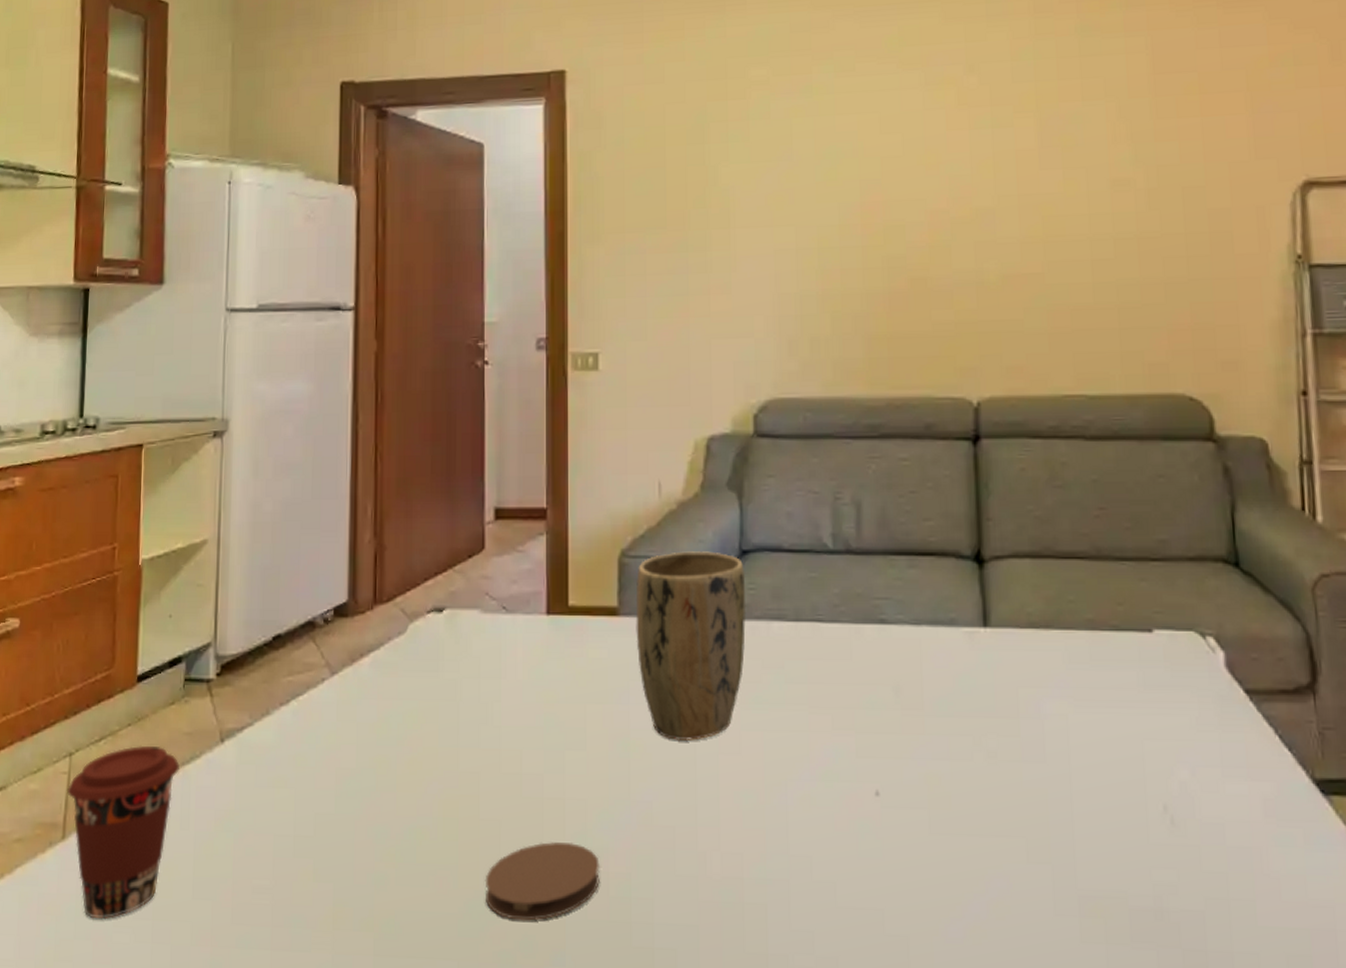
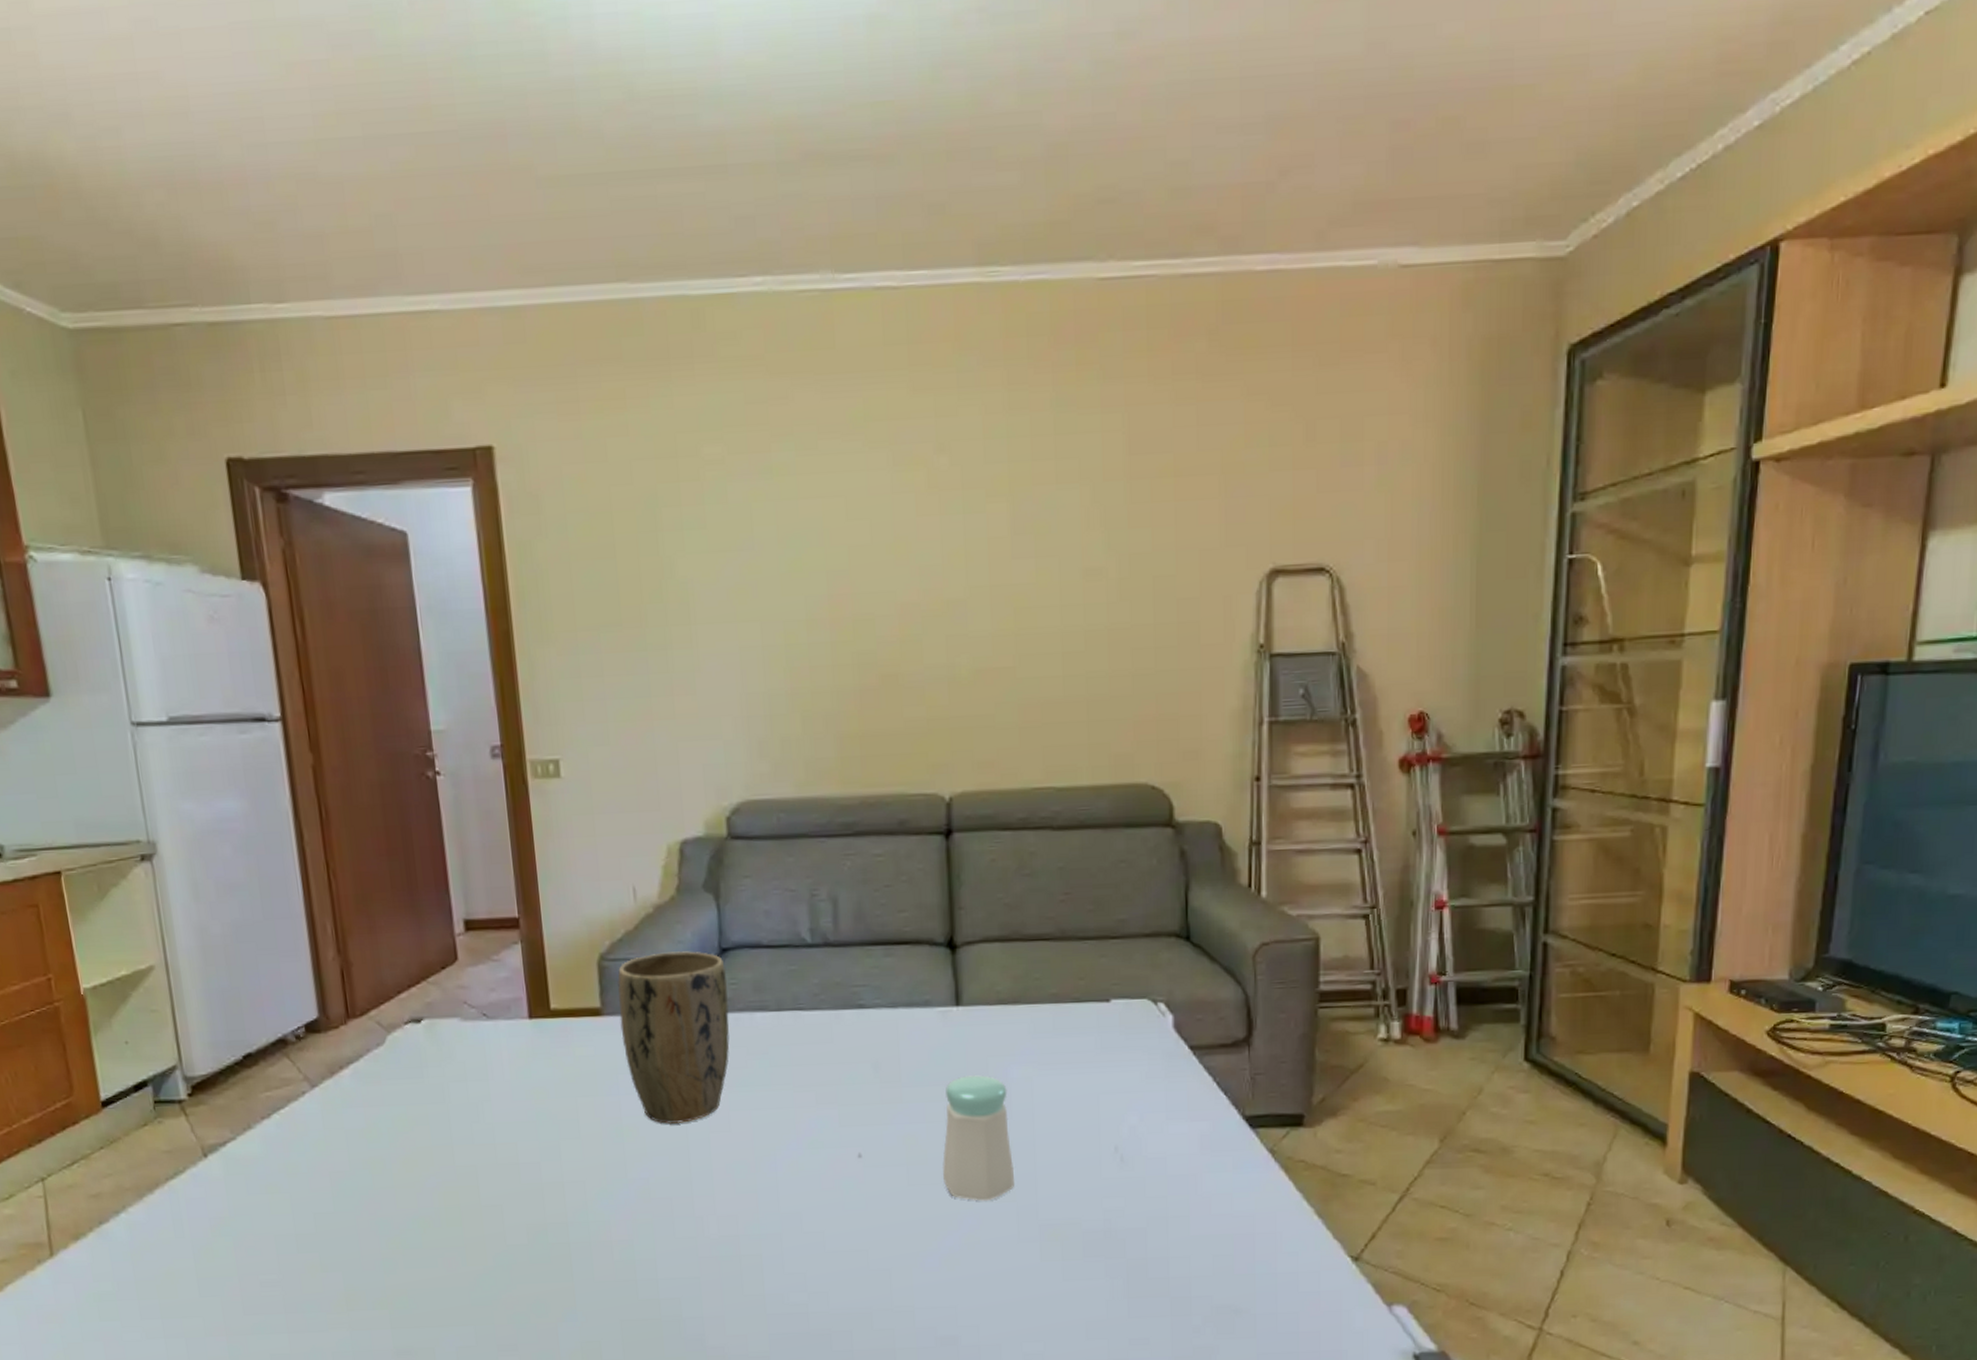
coffee cup: present [66,745,180,919] -> none [45,1165,164,1323]
coaster: present [485,842,600,921] -> none [492,1219,604,1288]
salt shaker: none [967,708,1049,861] -> present [942,1075,1015,1201]

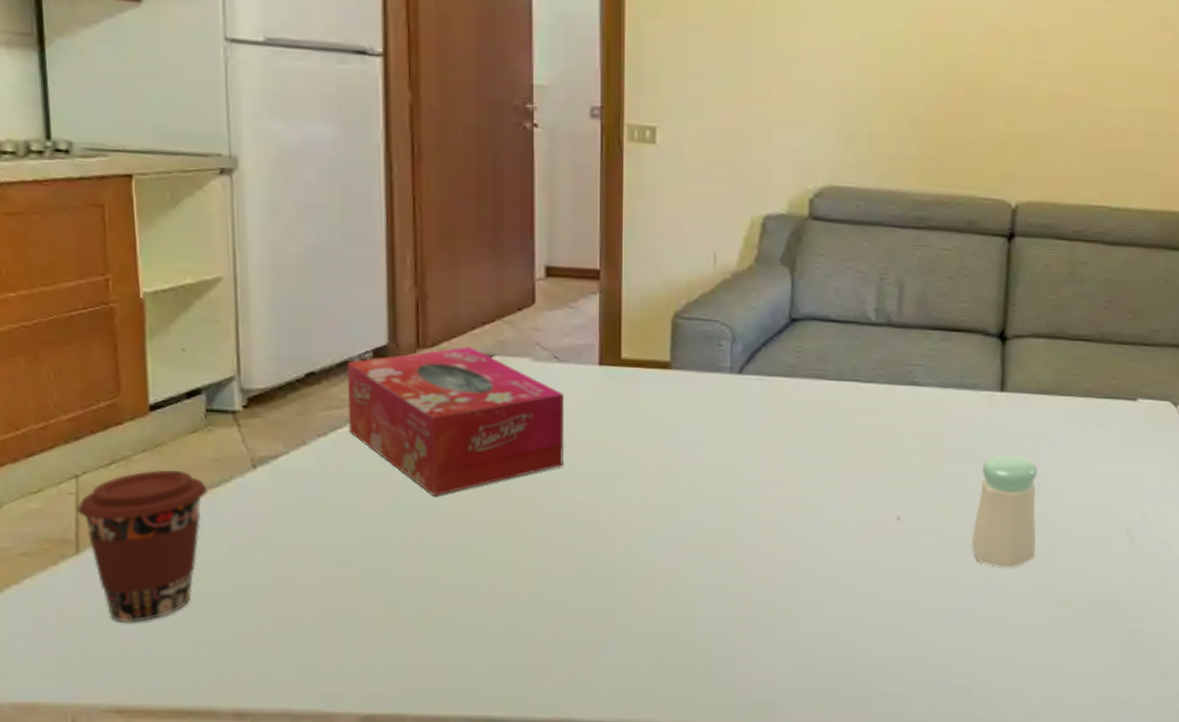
coffee cup: none [45,1165,164,1323] -> present [75,469,207,623]
tissue box: none [282,1012,505,1172] -> present [348,347,565,497]
plant pot: present [617,951,730,1124] -> none [687,316,794,475]

